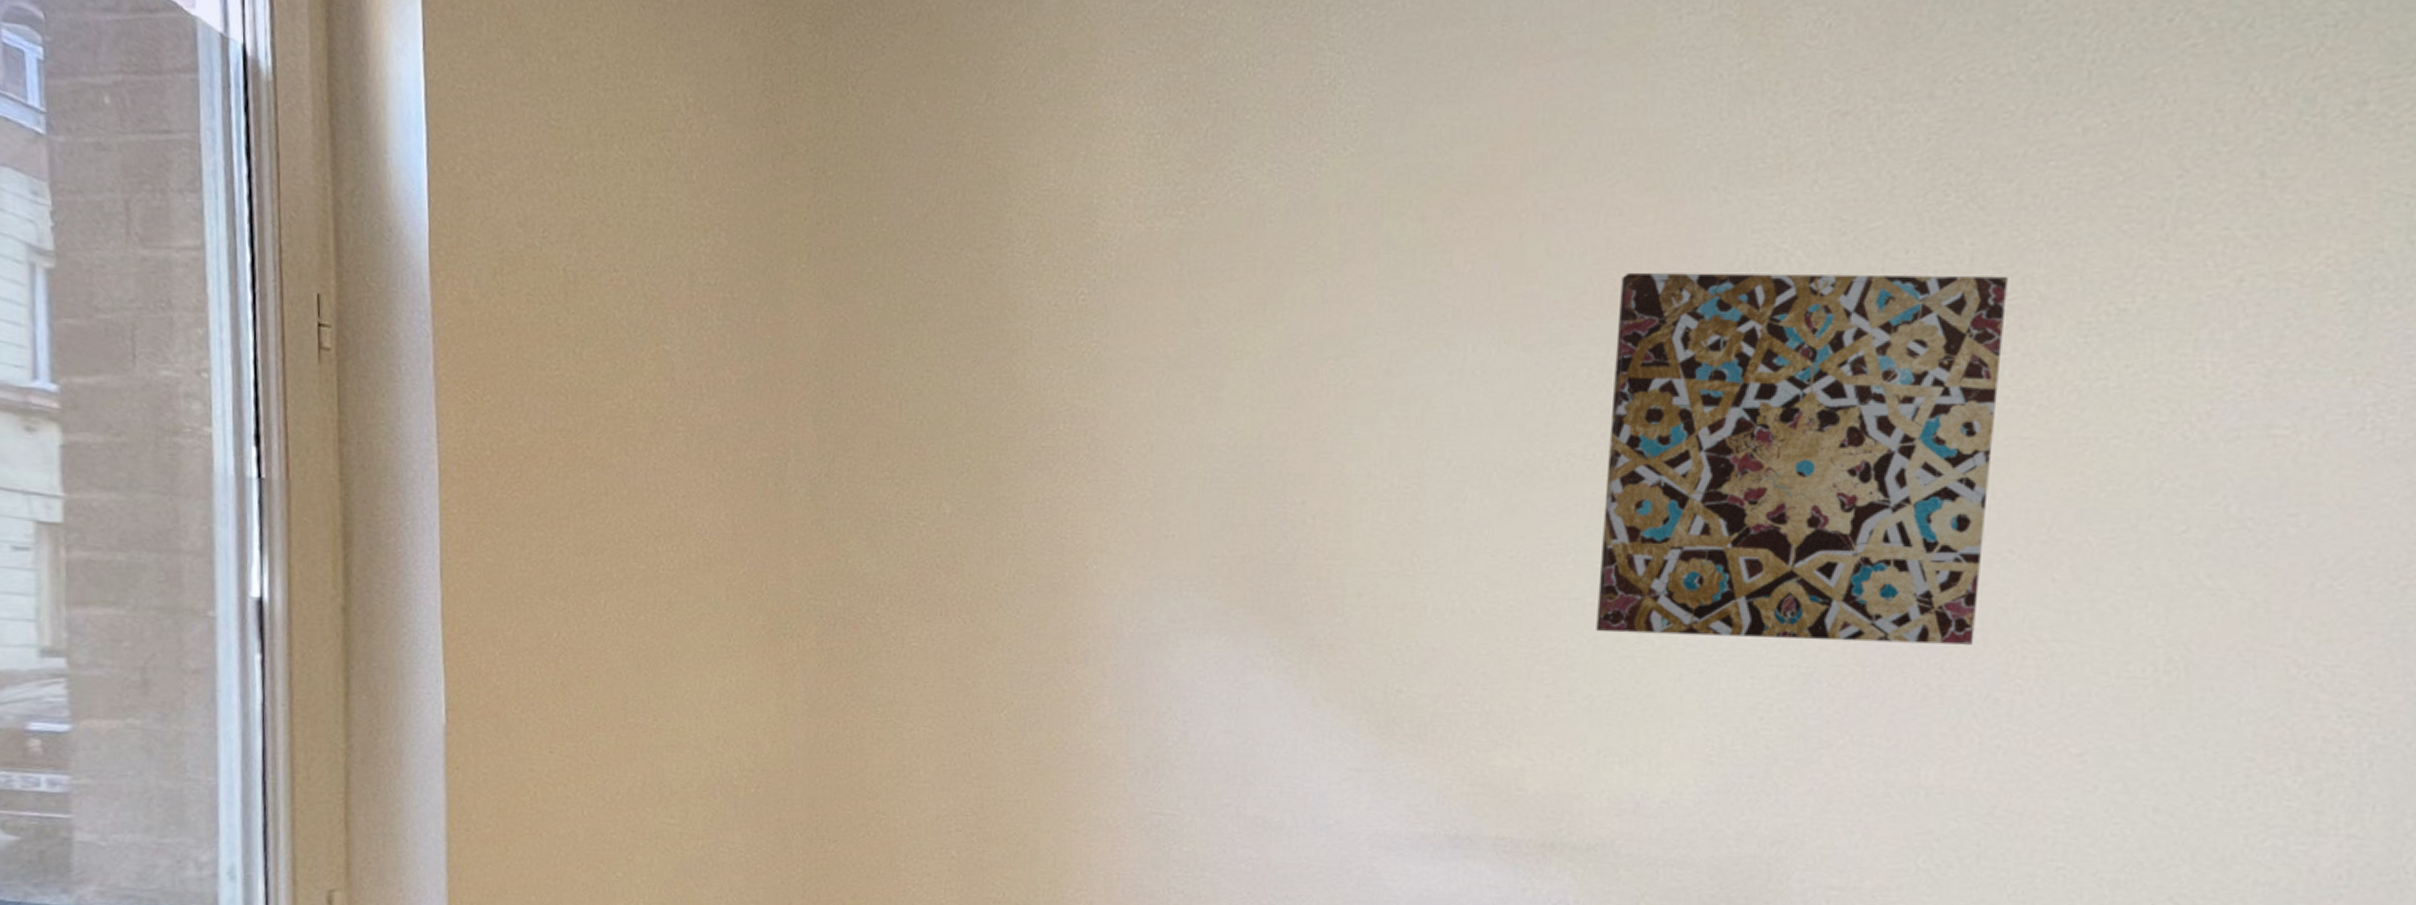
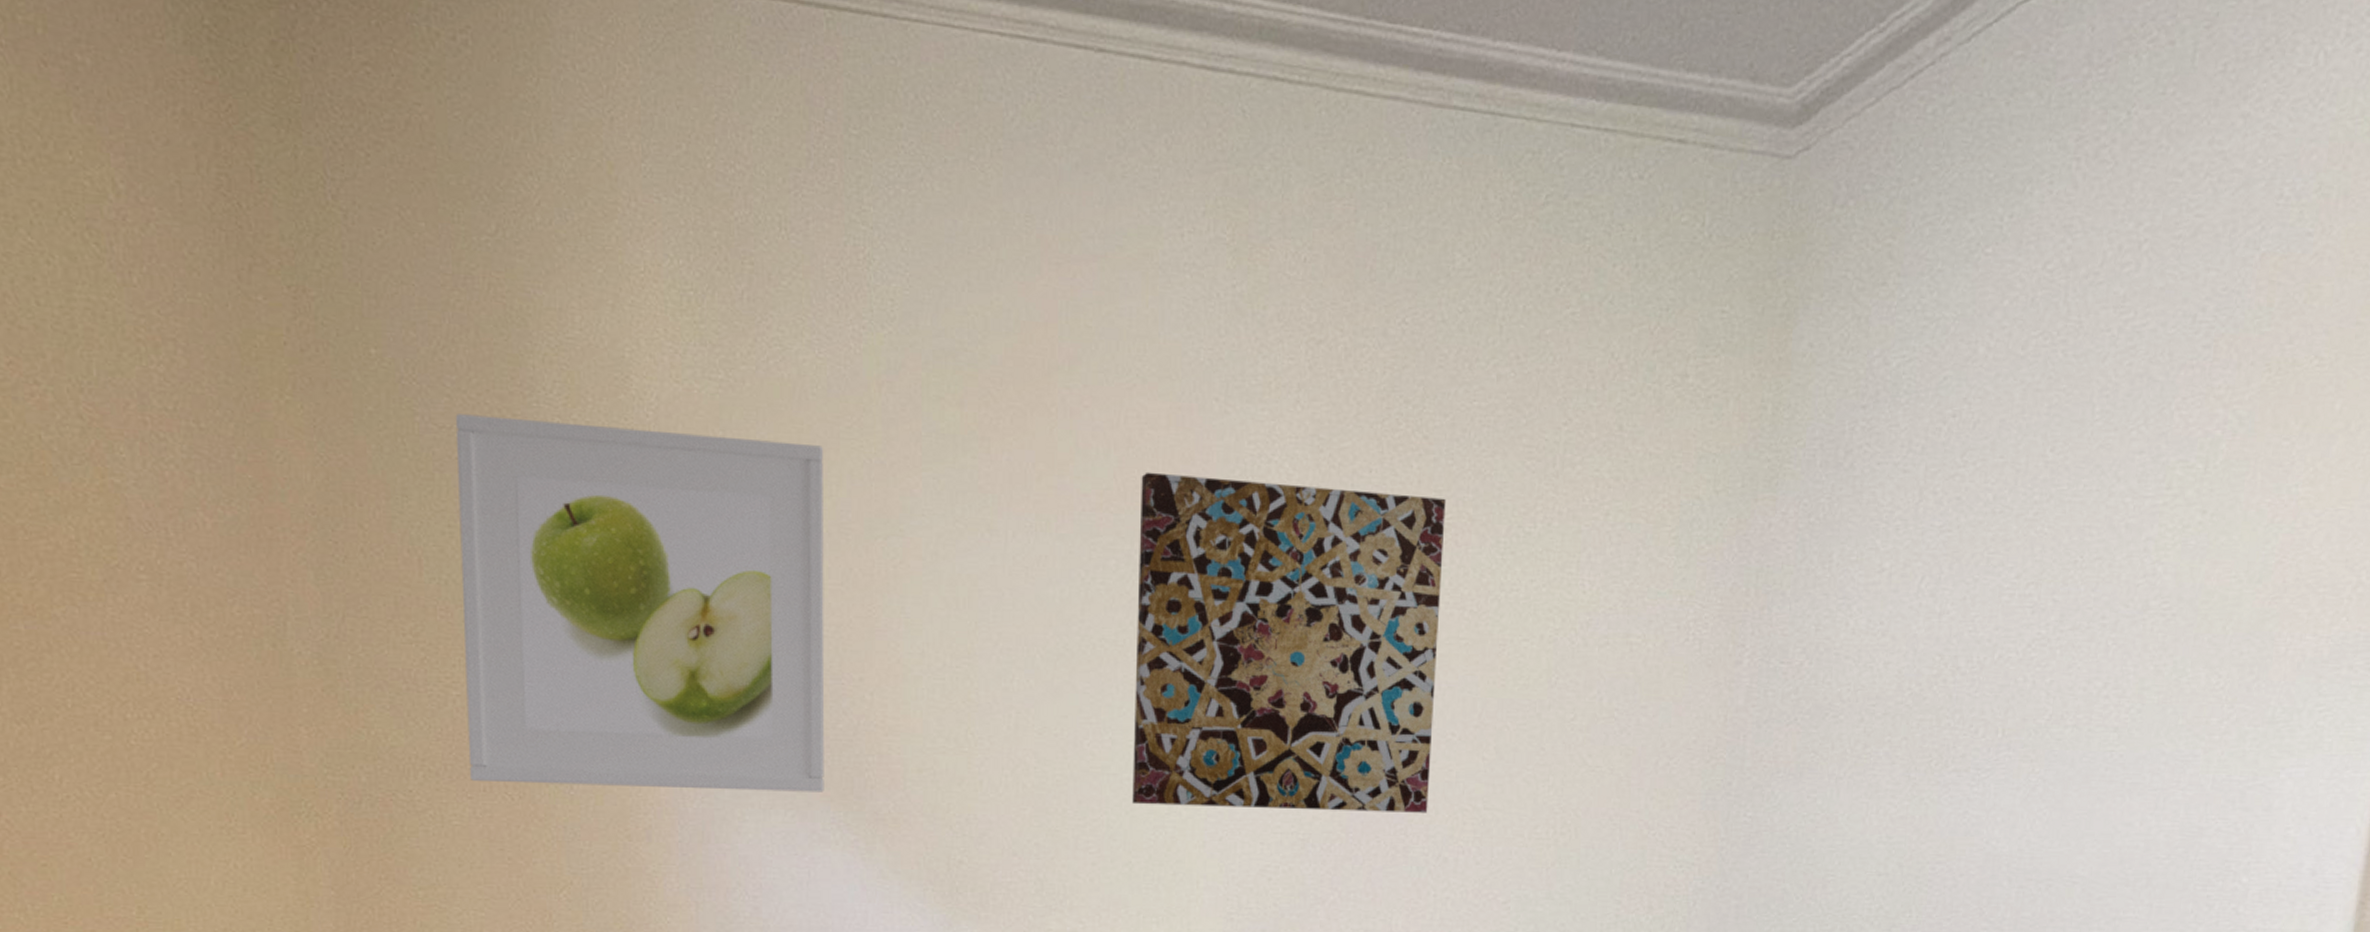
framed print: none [928,268,1277,617] -> present [455,414,825,792]

